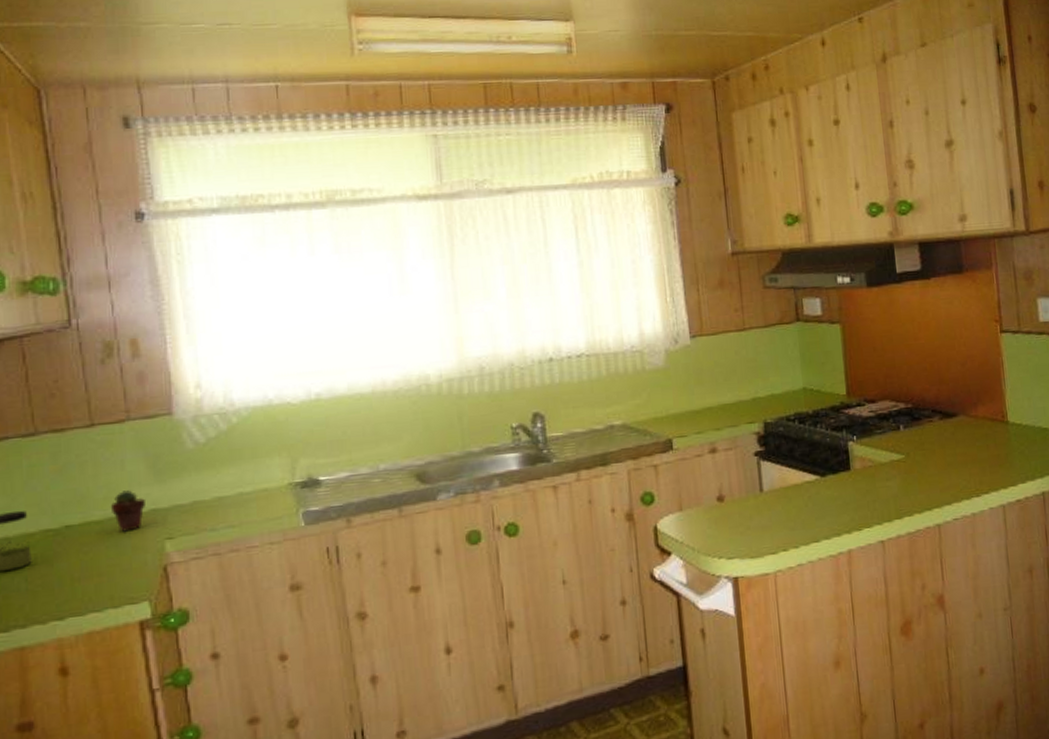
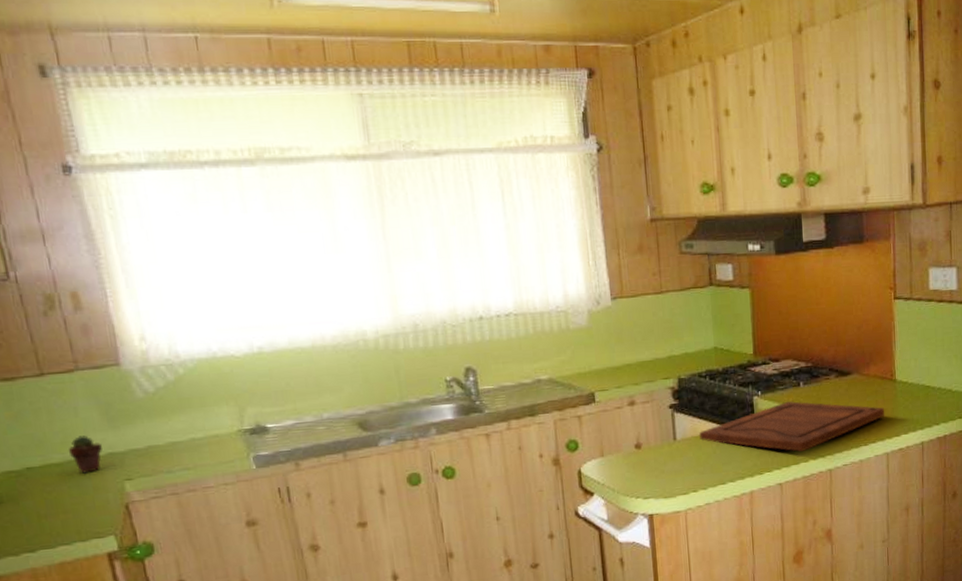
cutting board: none [788,447,998,504] -> present [698,401,885,452]

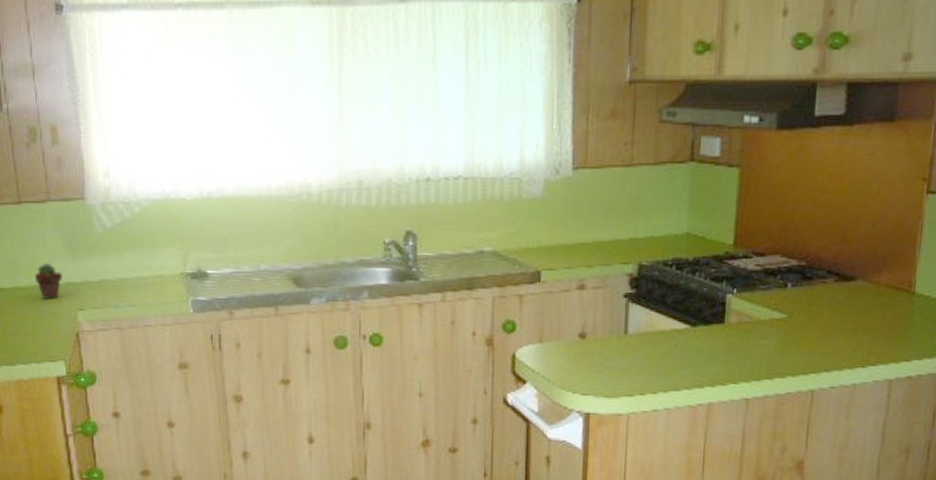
cutting board: present [698,401,885,452] -> none [654,305,895,365]

